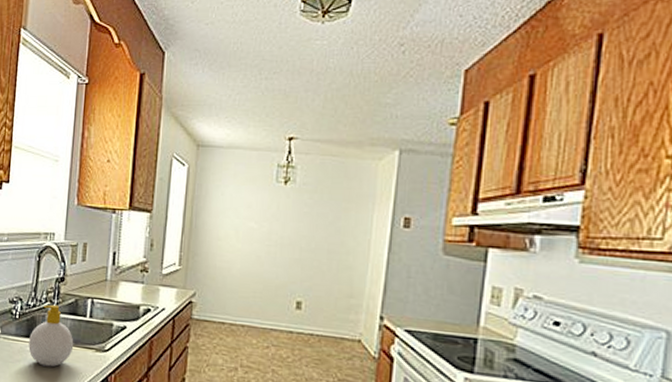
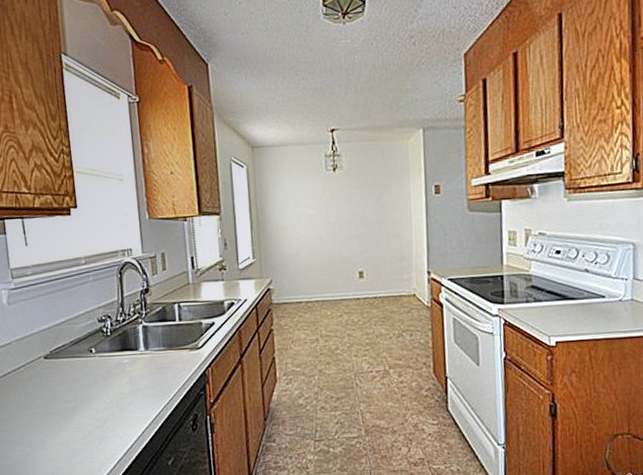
soap bottle: present [28,304,74,367] -> none [124,315,169,374]

